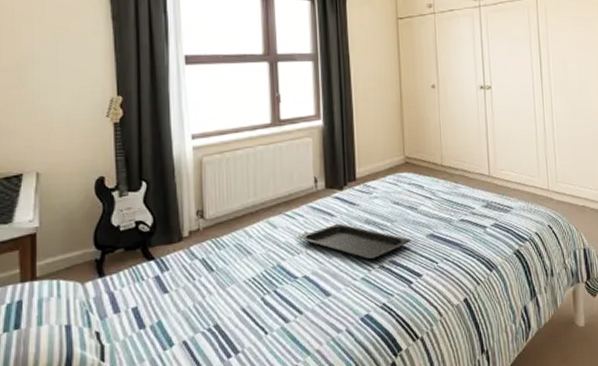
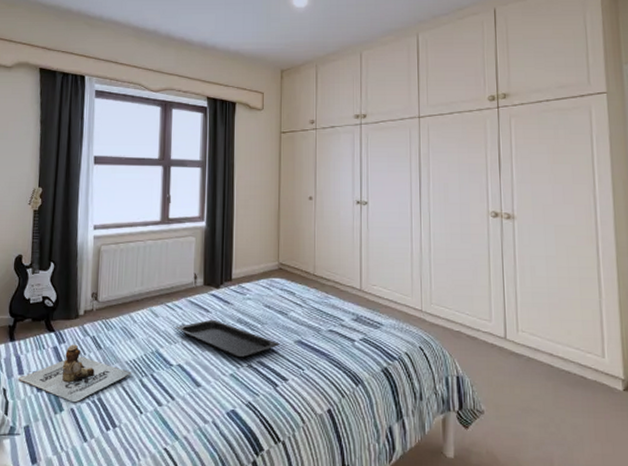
teddy bear: none [113,270,252,335] -> present [17,344,132,403]

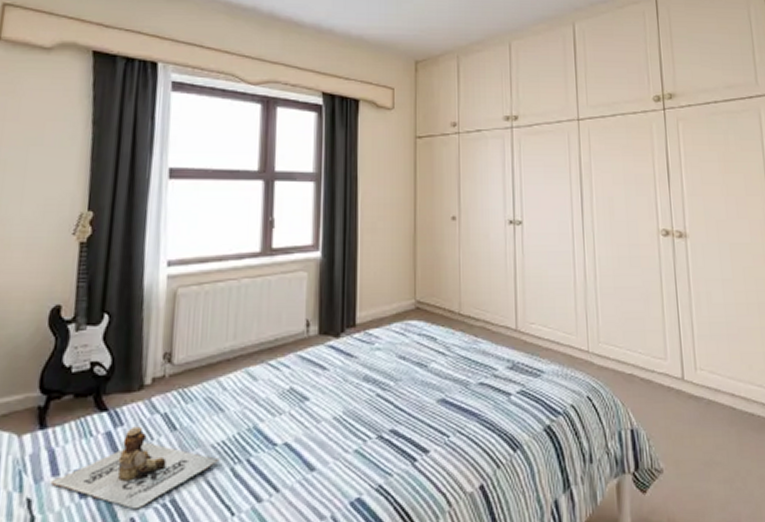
serving tray: present [176,319,280,359] -> none [281,378,418,429]

